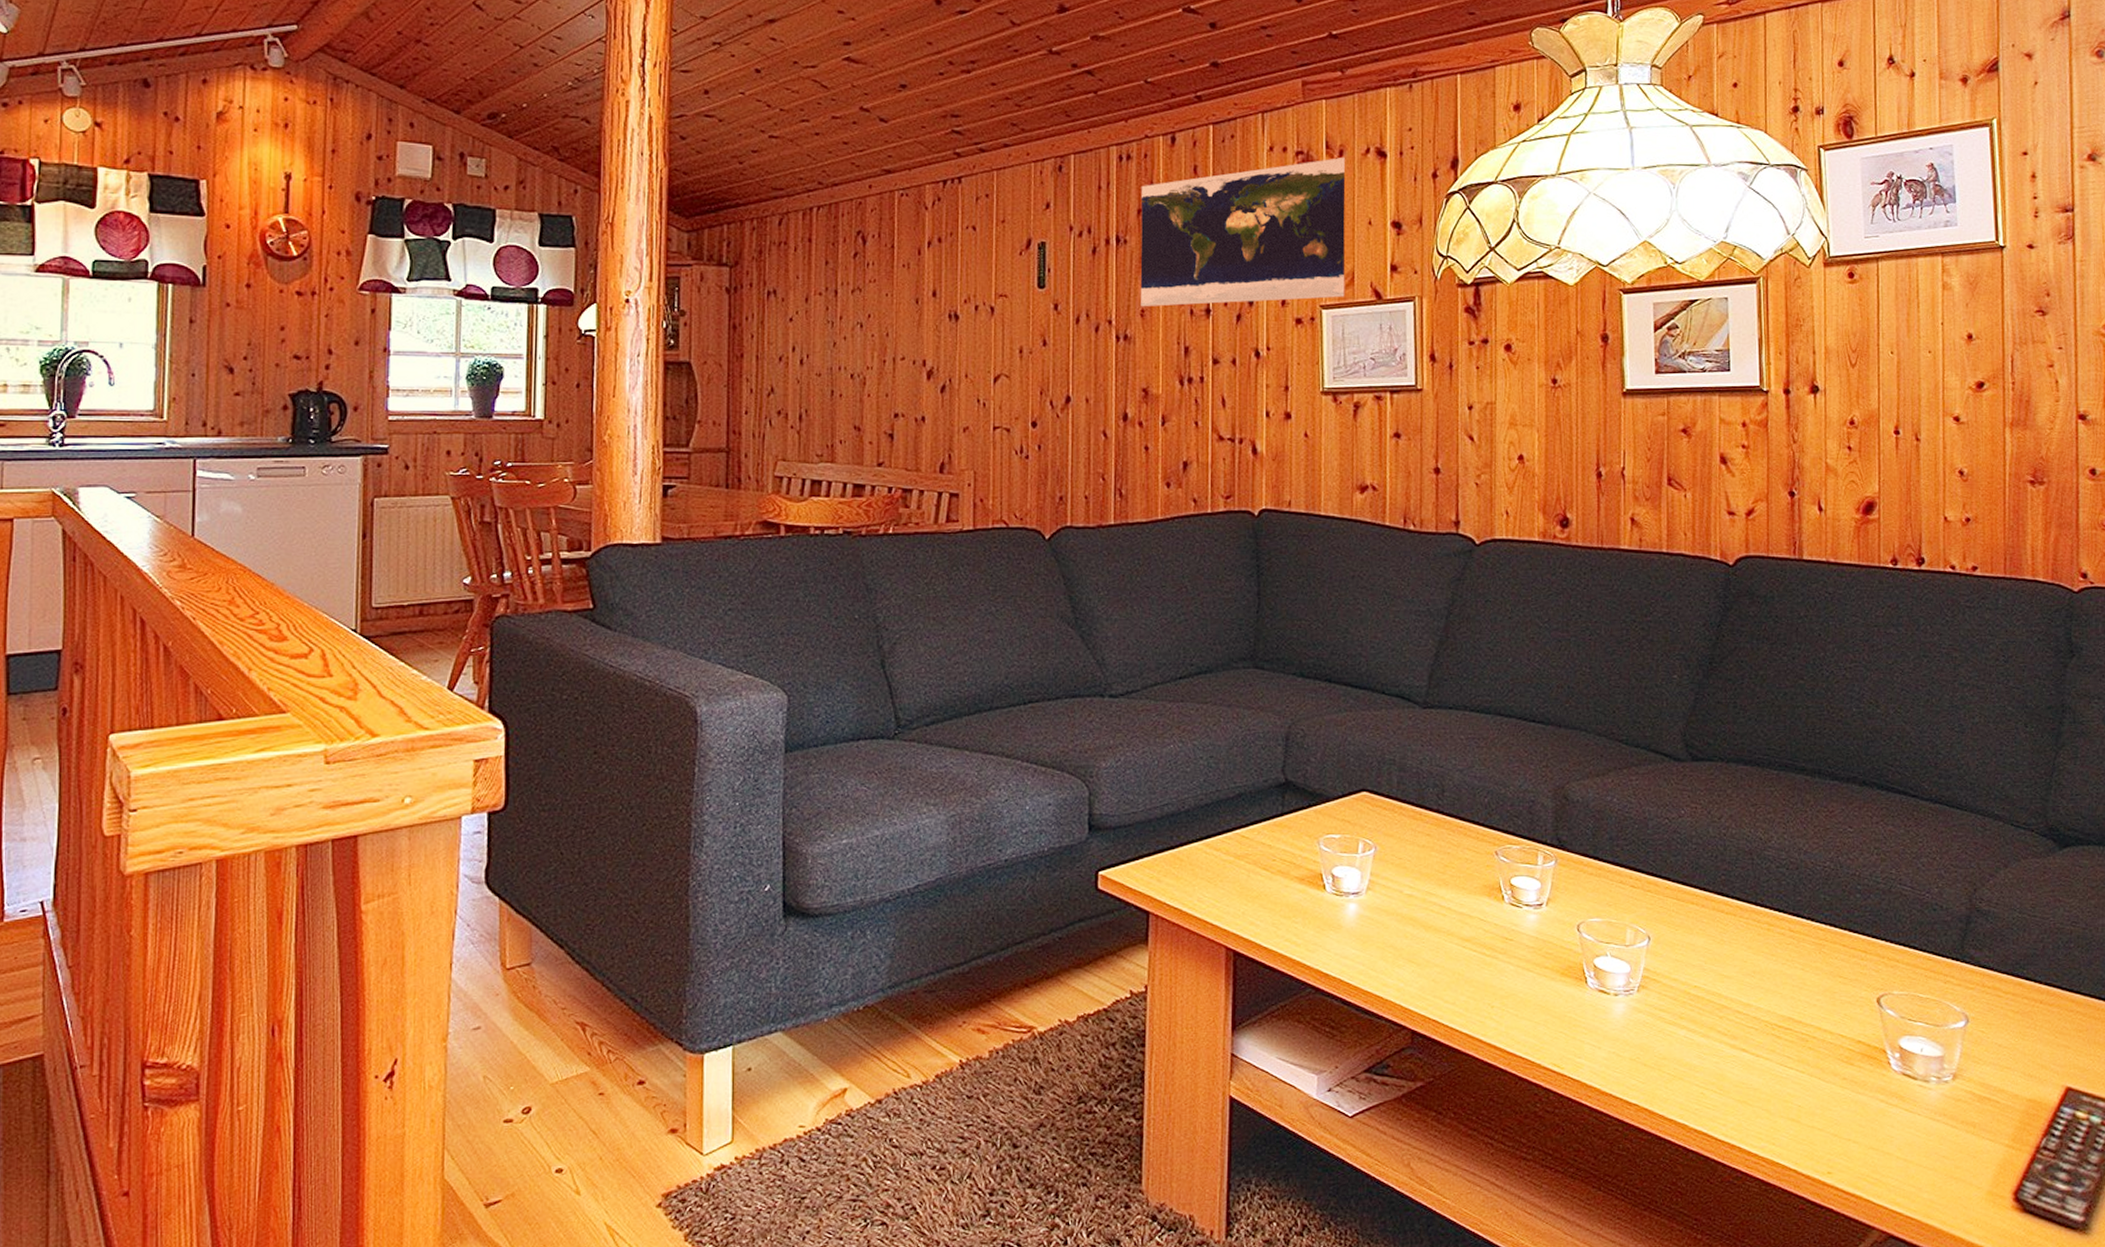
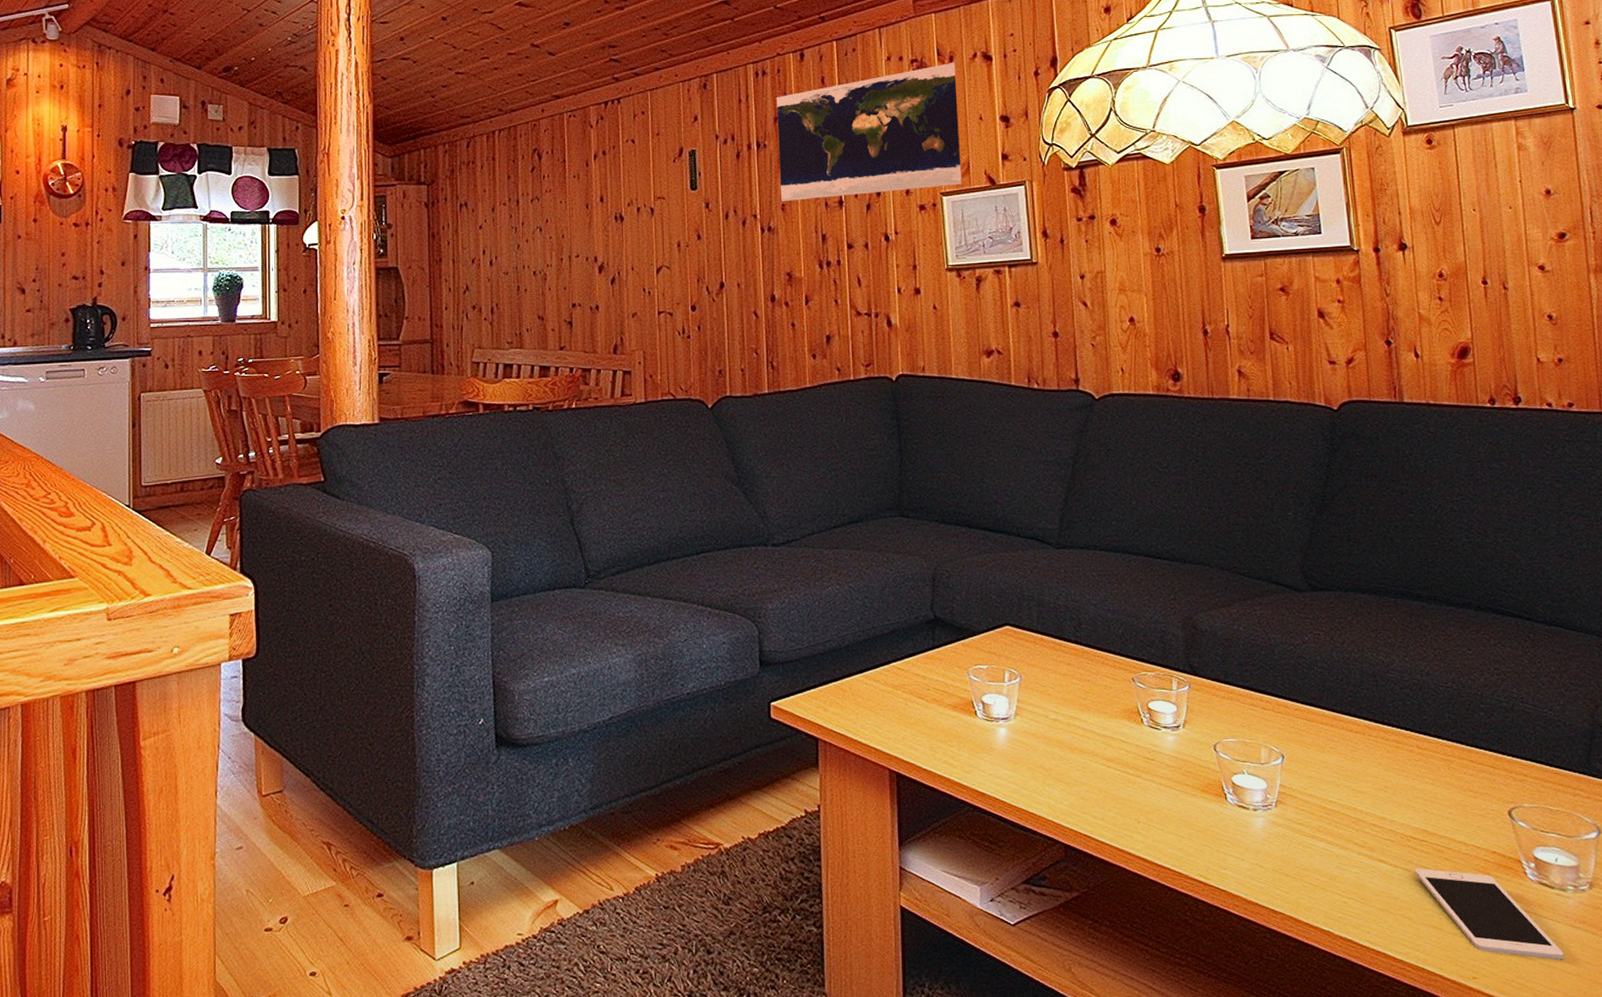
cell phone: none [1777,1058,1922,1154] -> present [1415,868,1565,960]

